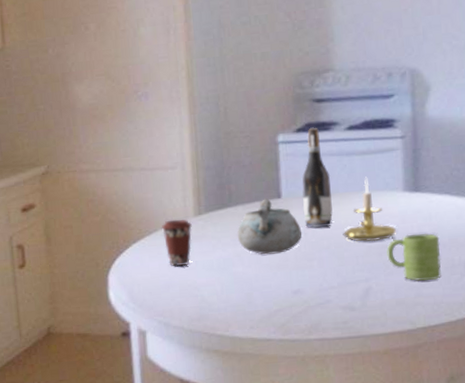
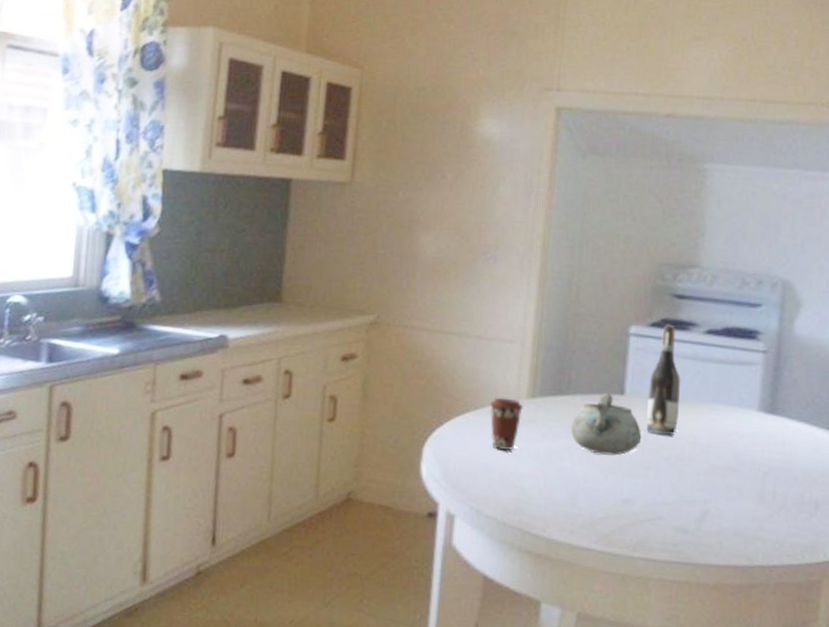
candle holder: present [342,177,396,242] -> none [686,388,745,461]
mug: present [387,233,441,281] -> none [731,459,791,516]

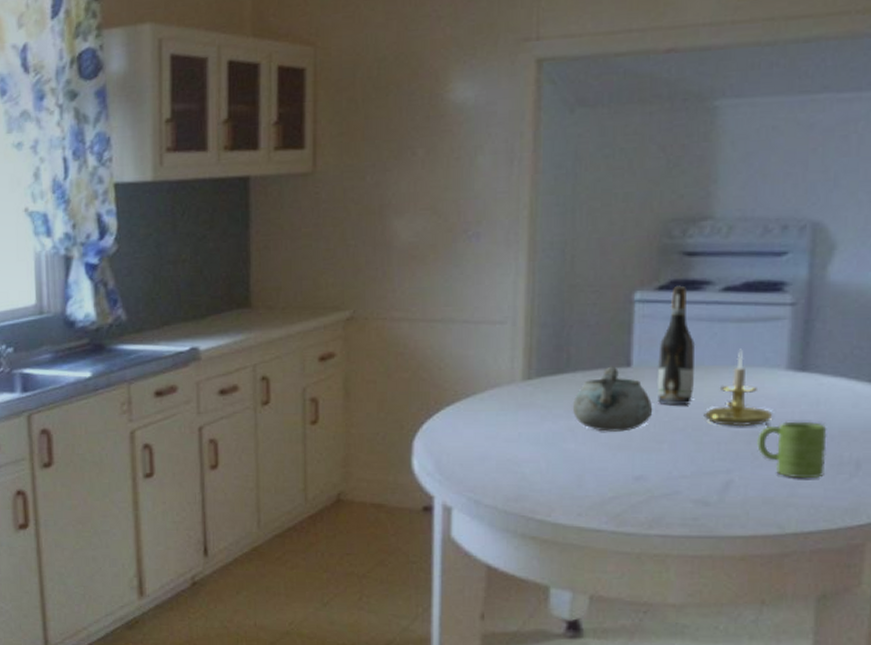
coffee cup: present [489,397,523,451] -> none [481,382,518,437]
candle holder: none [686,388,745,461] -> present [703,349,772,427]
mug: none [731,459,791,516] -> present [757,421,827,479]

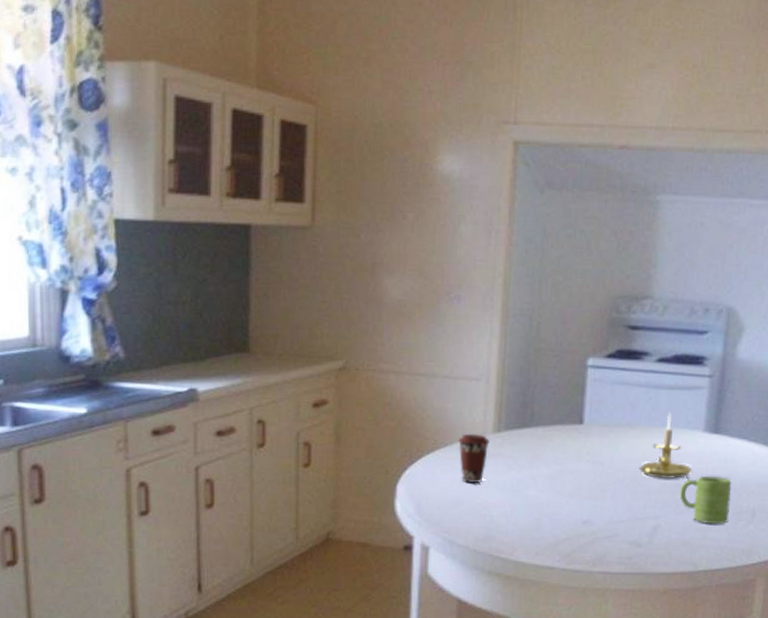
coffee cup: none [481,382,518,437] -> present [457,434,490,484]
decorative bowl: present [572,365,653,432] -> none [534,422,600,481]
wine bottle: present [656,286,695,404] -> none [603,356,634,459]

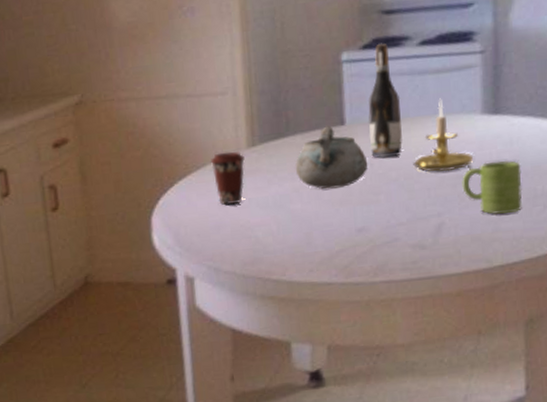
decorative bowl: none [534,422,600,481] -> present [295,124,368,189]
wine bottle: none [603,356,634,459] -> present [368,44,402,158]

